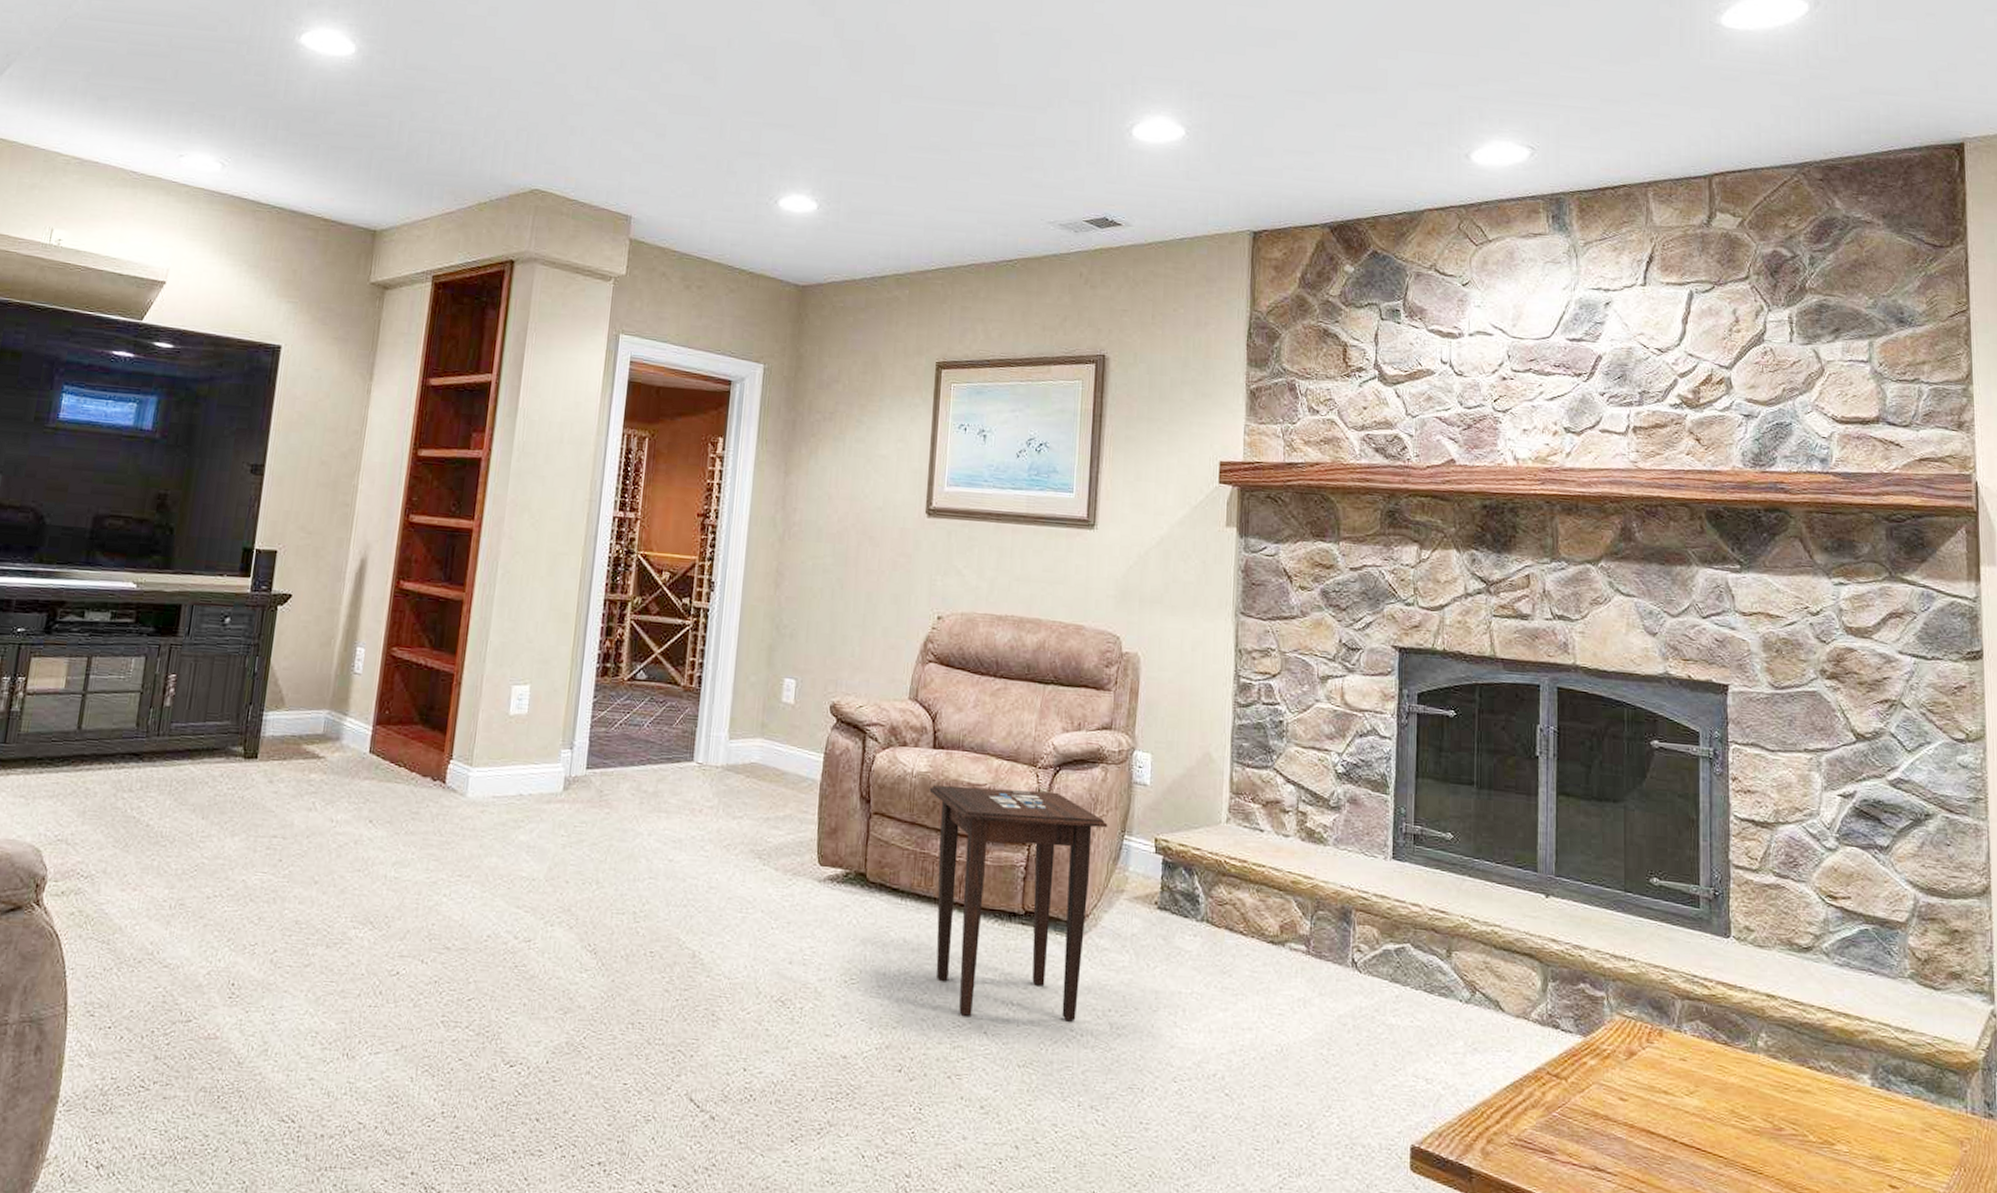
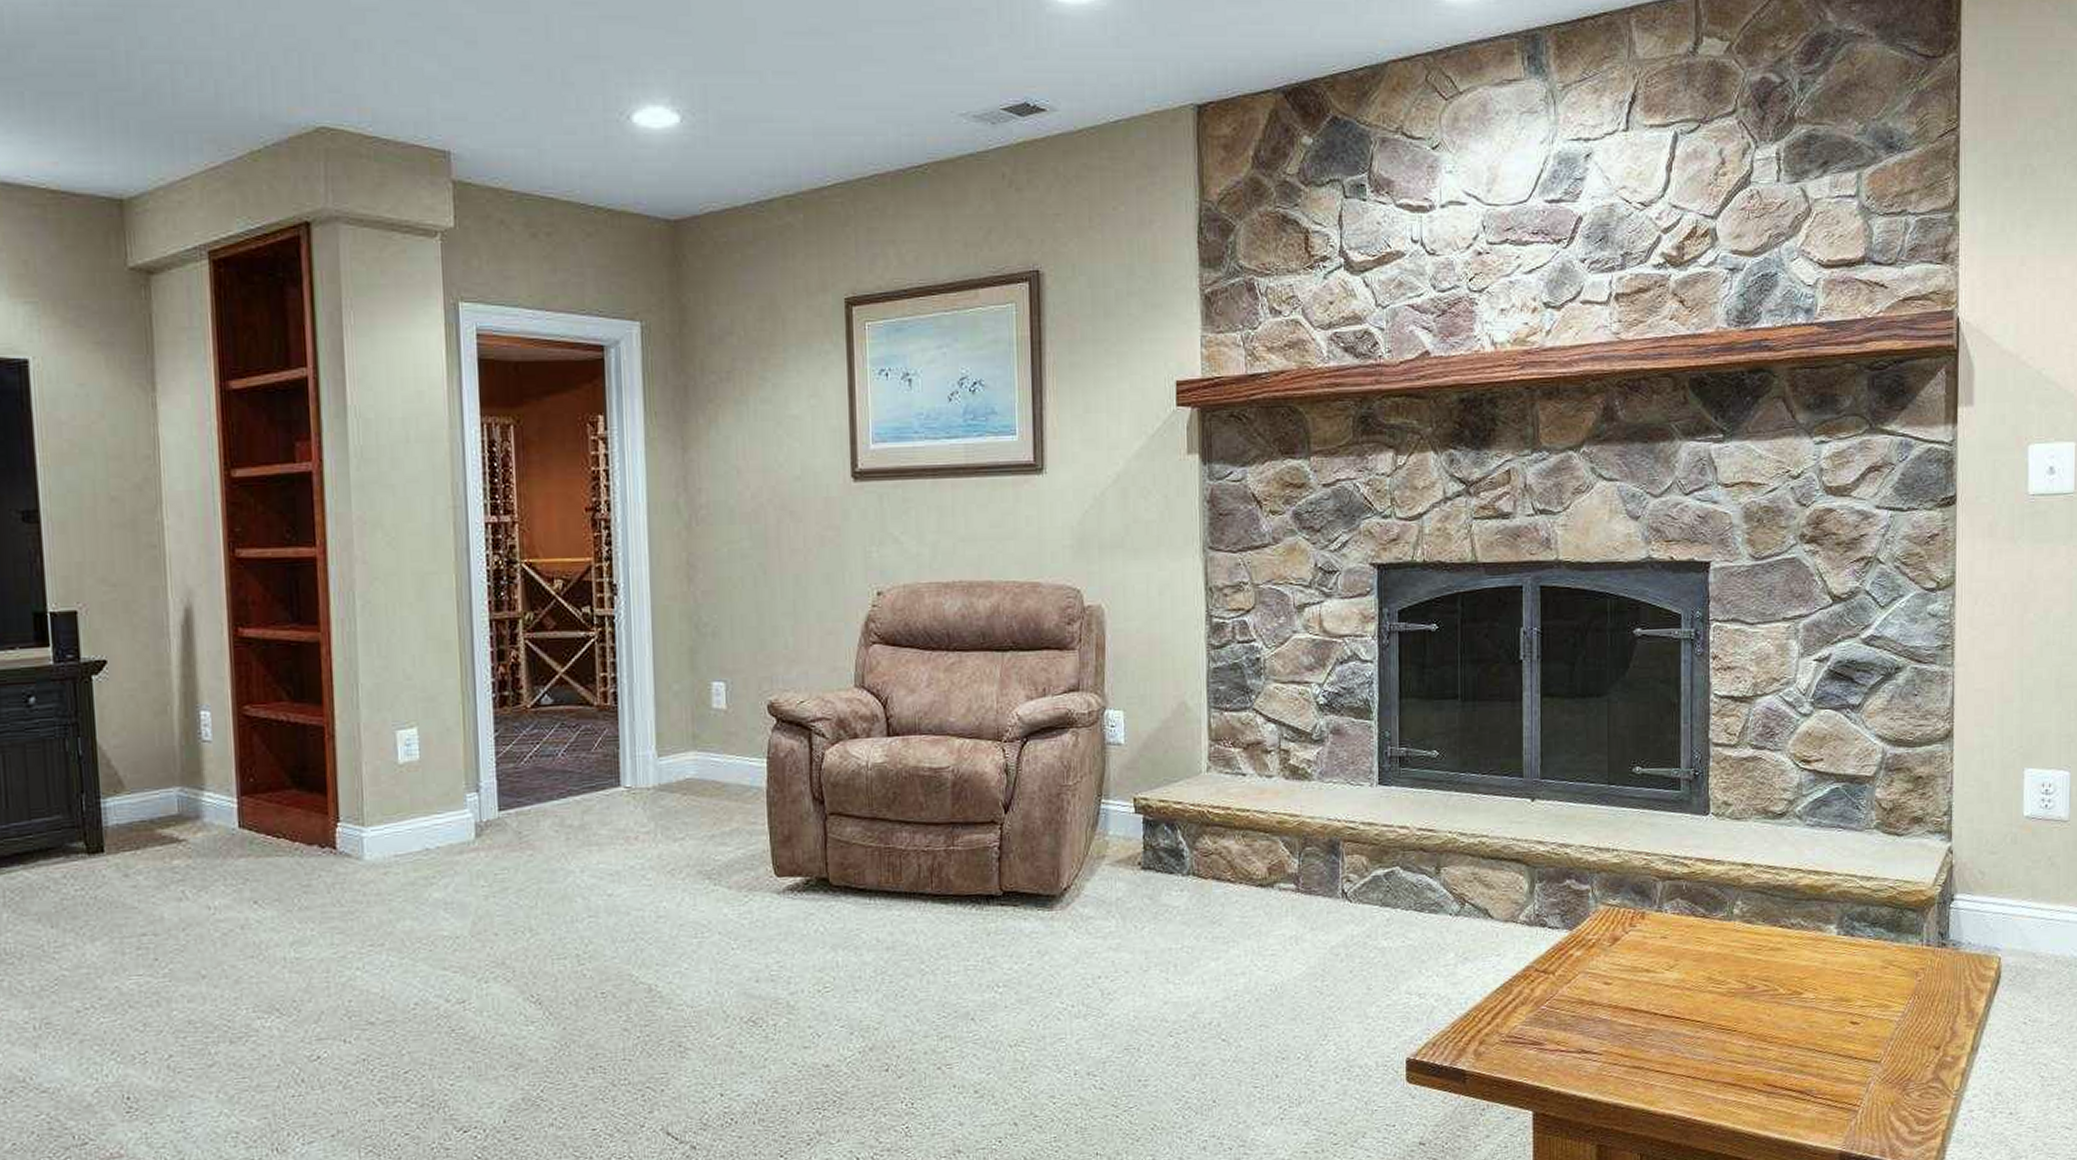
side table: present [929,785,1108,1021] -> none [887,764,1083,1006]

